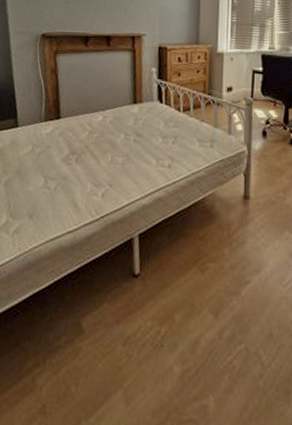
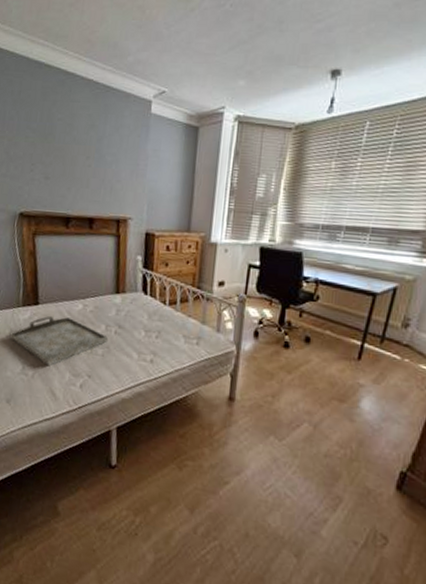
serving tray: none [33,128,128,178] -> present [10,315,109,367]

